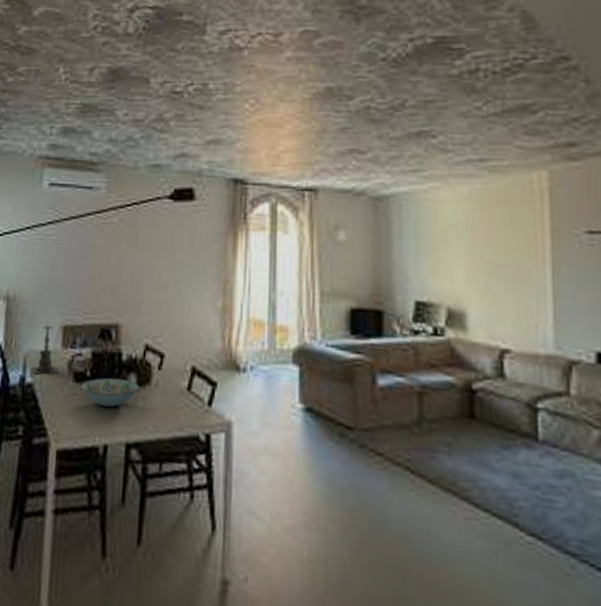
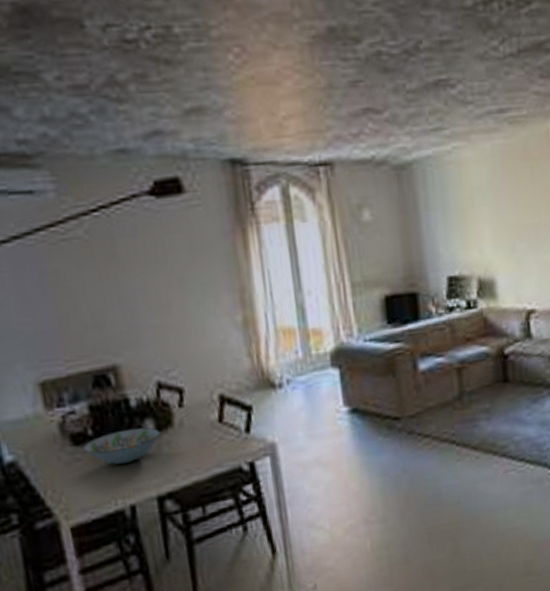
candle holder: present [31,320,60,375] -> none [8,380,50,450]

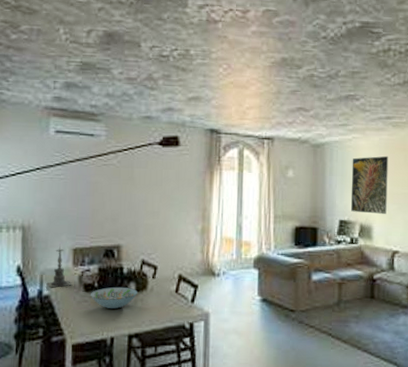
candle holder: none [8,380,50,450] -> present [47,245,72,288]
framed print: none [455,170,513,262] -> present [351,156,389,214]

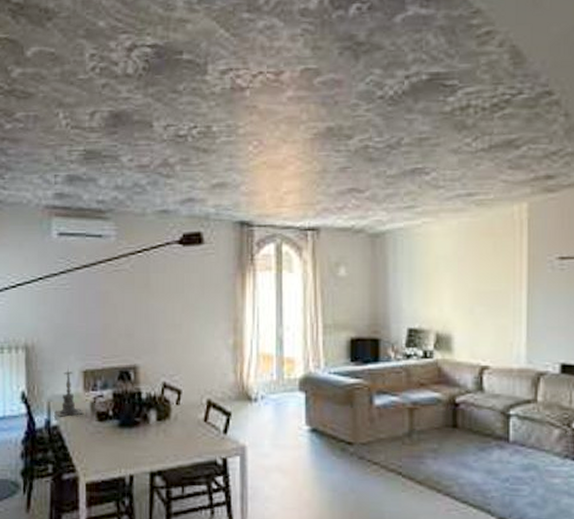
decorative bowl: present [90,286,138,310] -> none [104,415,159,442]
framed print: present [351,156,389,214] -> none [422,243,472,319]

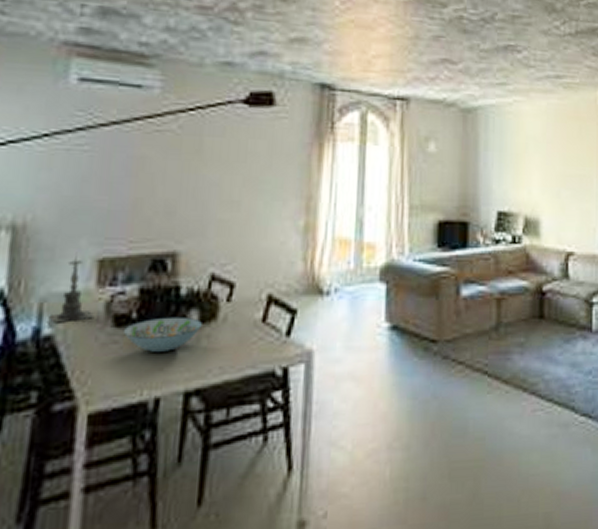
decorative bowl: none [104,415,159,442] -> present [123,316,202,353]

